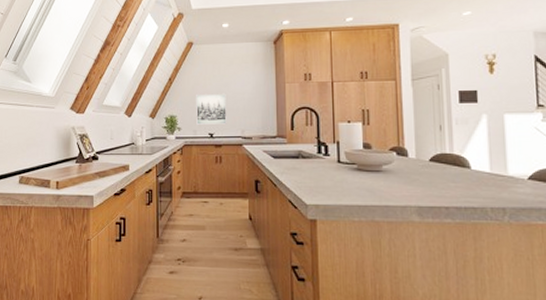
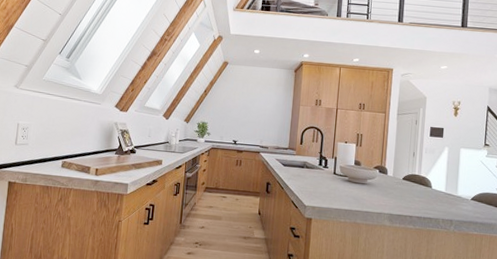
wall art: present [195,93,227,125] -> none [224,107,251,134]

